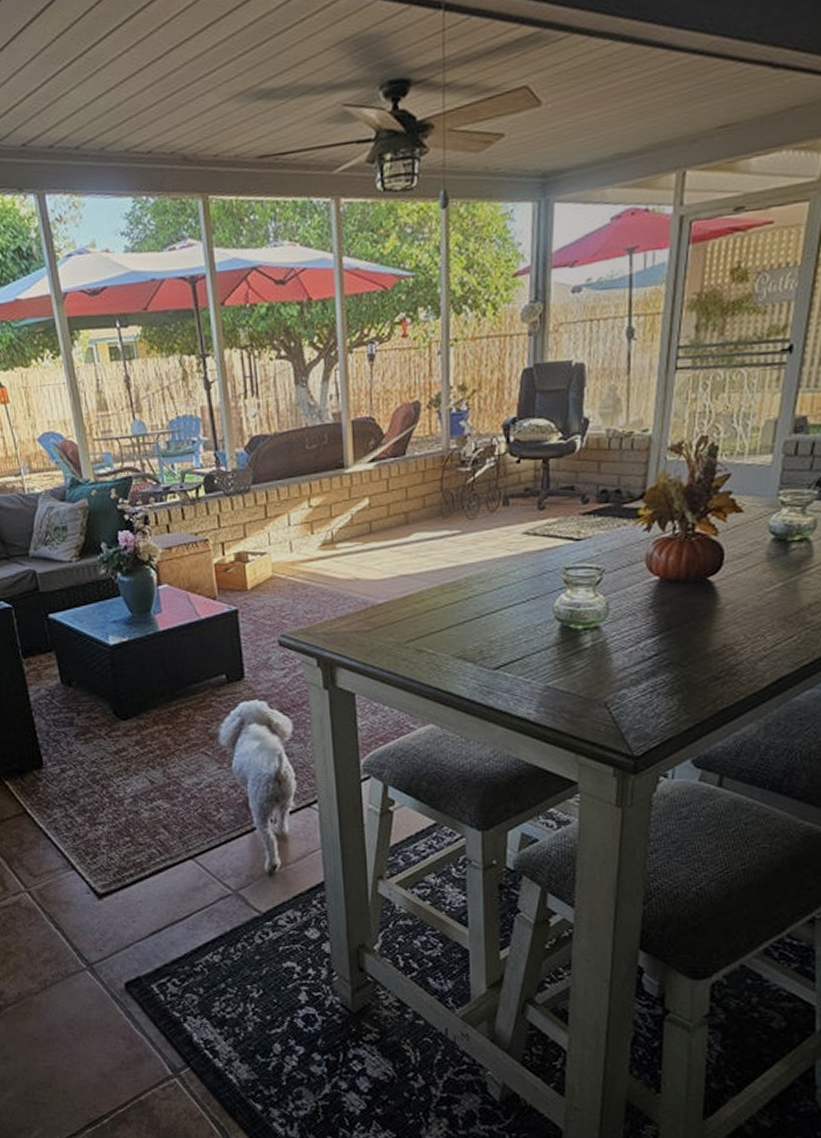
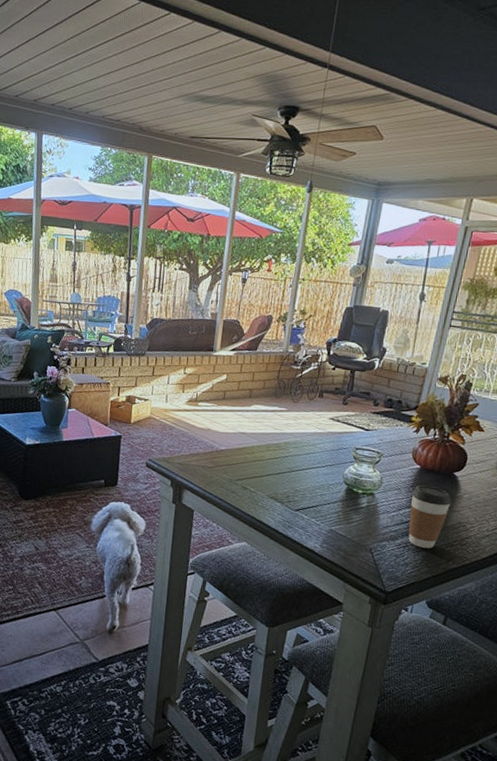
coffee cup: none [652,601,710,690] -> present [408,484,452,549]

